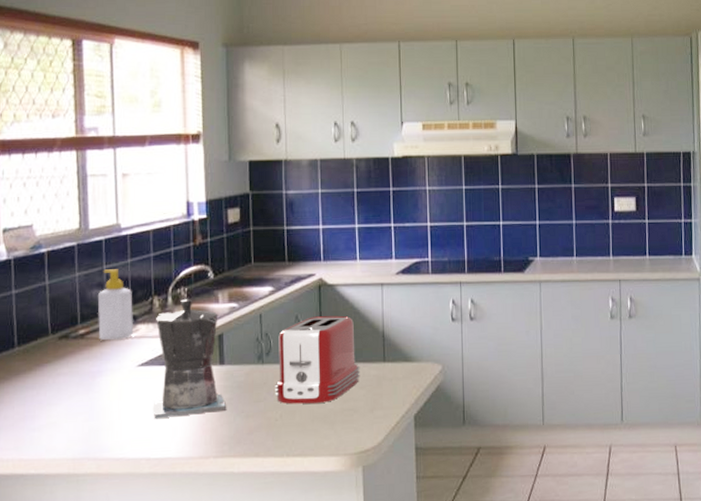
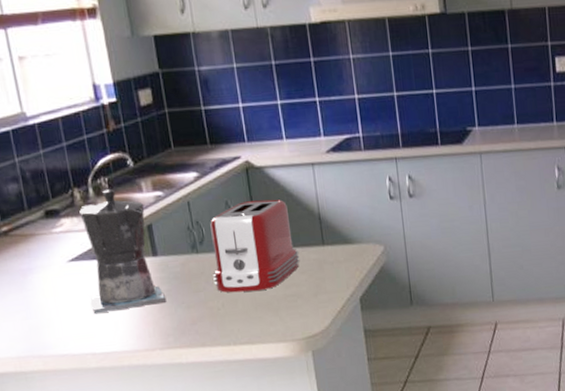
soap bottle: present [97,269,134,341] -> none [14,161,59,237]

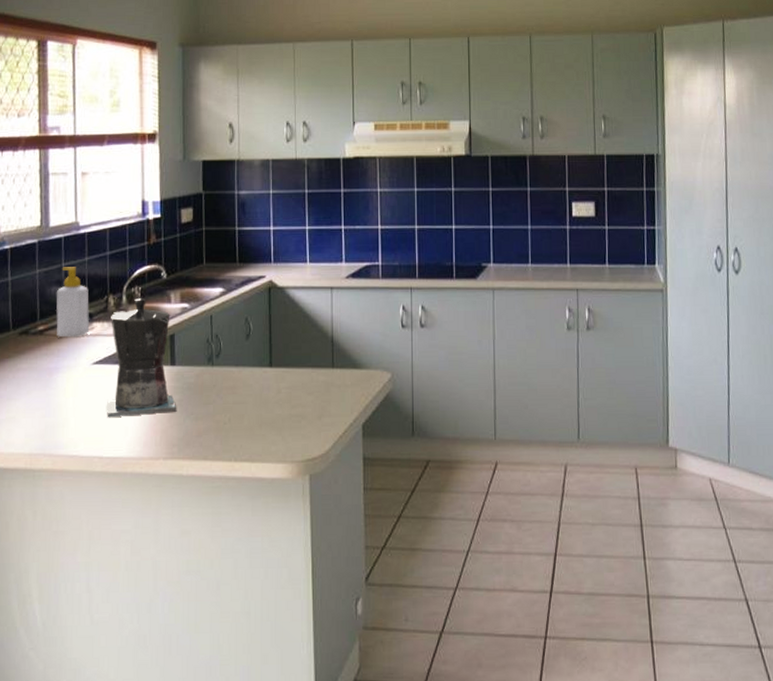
soap bottle: none [14,161,59,237] -> present [56,267,90,338]
toaster: present [210,199,300,293] -> none [224,319,309,408]

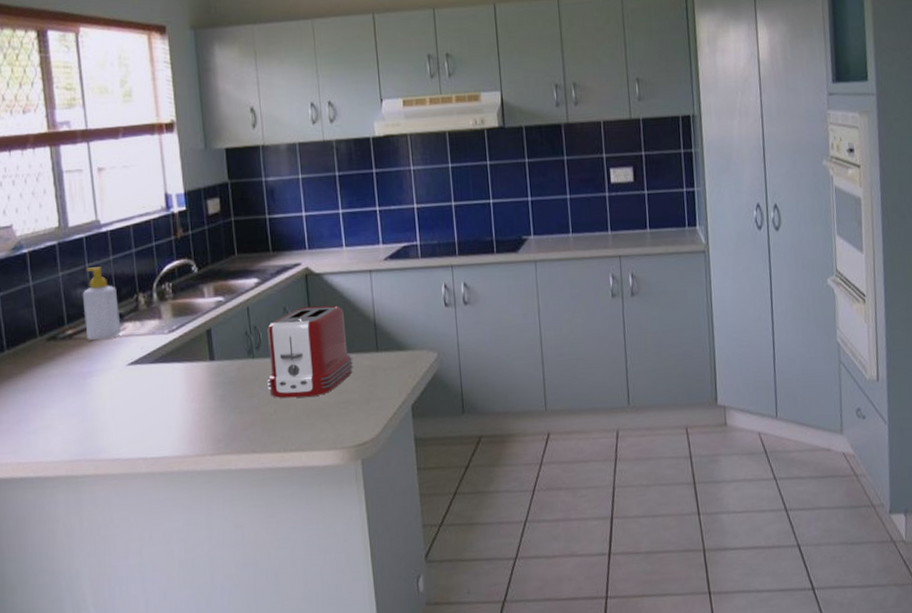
coffee maker: present [107,298,177,418] -> none [142,294,220,419]
toaster: none [224,319,309,408] -> present [267,305,354,399]

